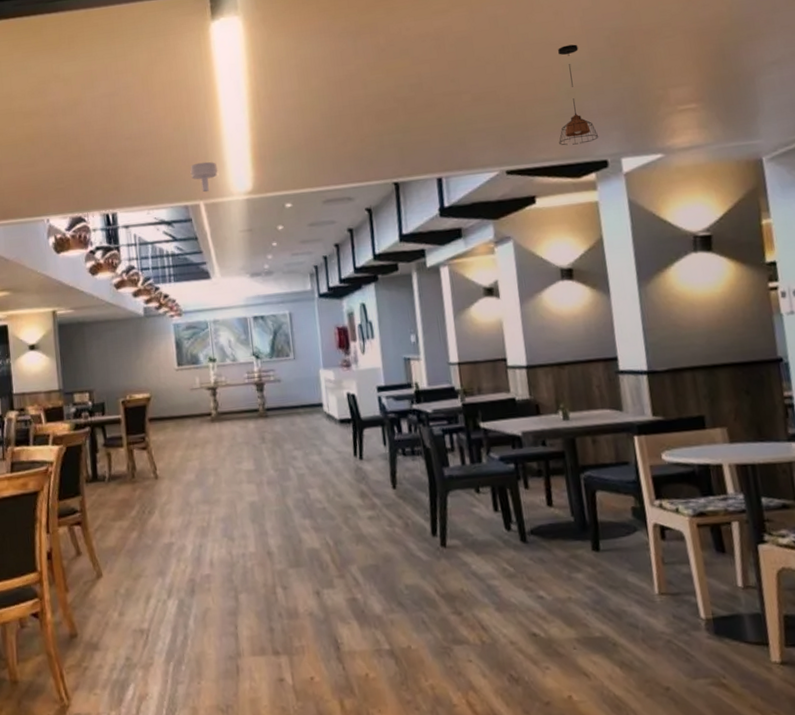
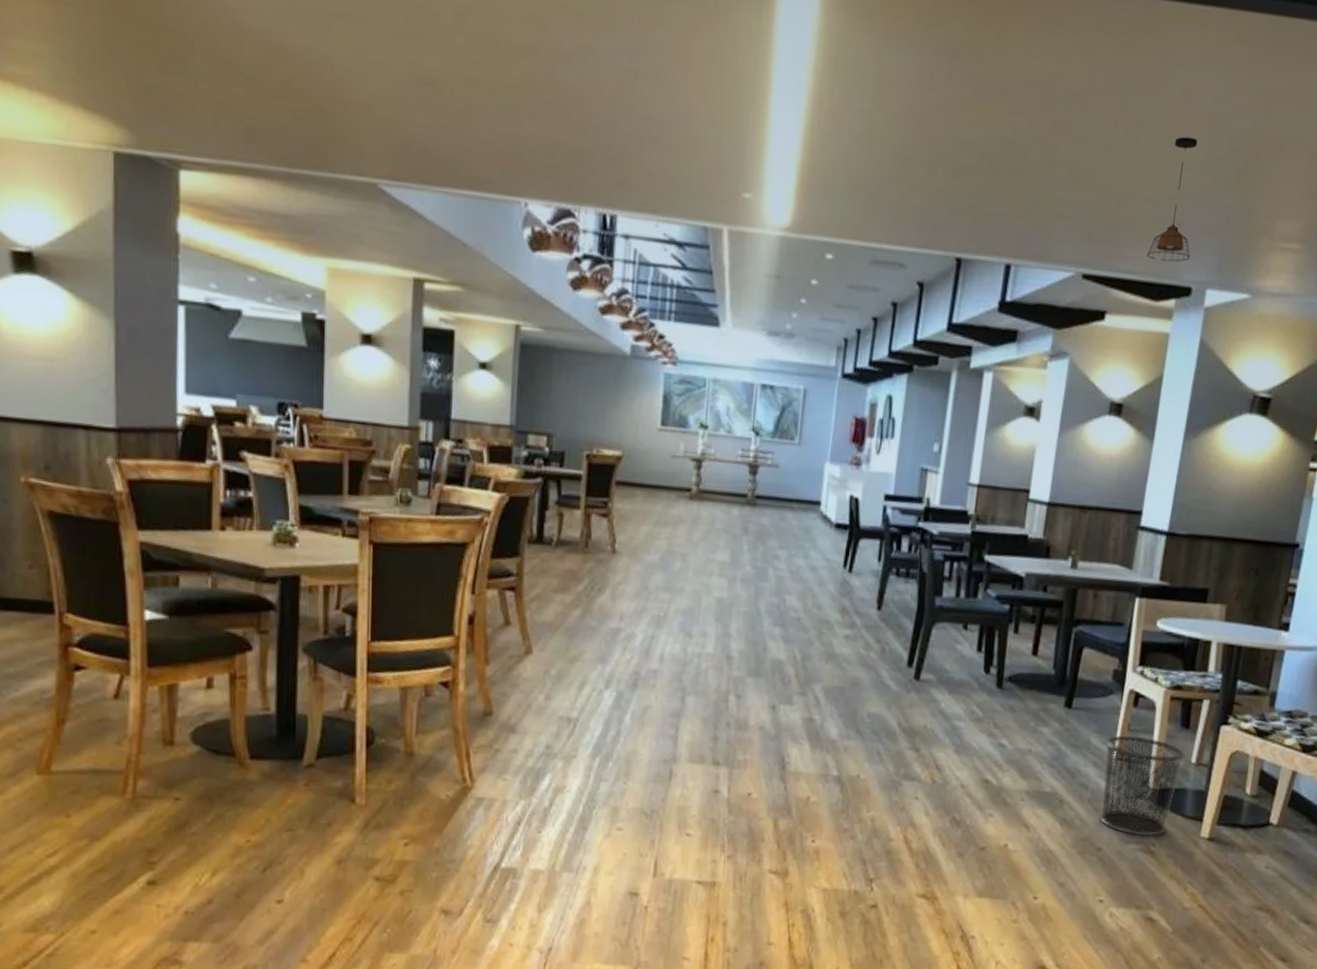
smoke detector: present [190,161,218,193] -> none [718,174,753,216]
waste bin: none [642,568,733,669] -> present [1099,735,1185,837]

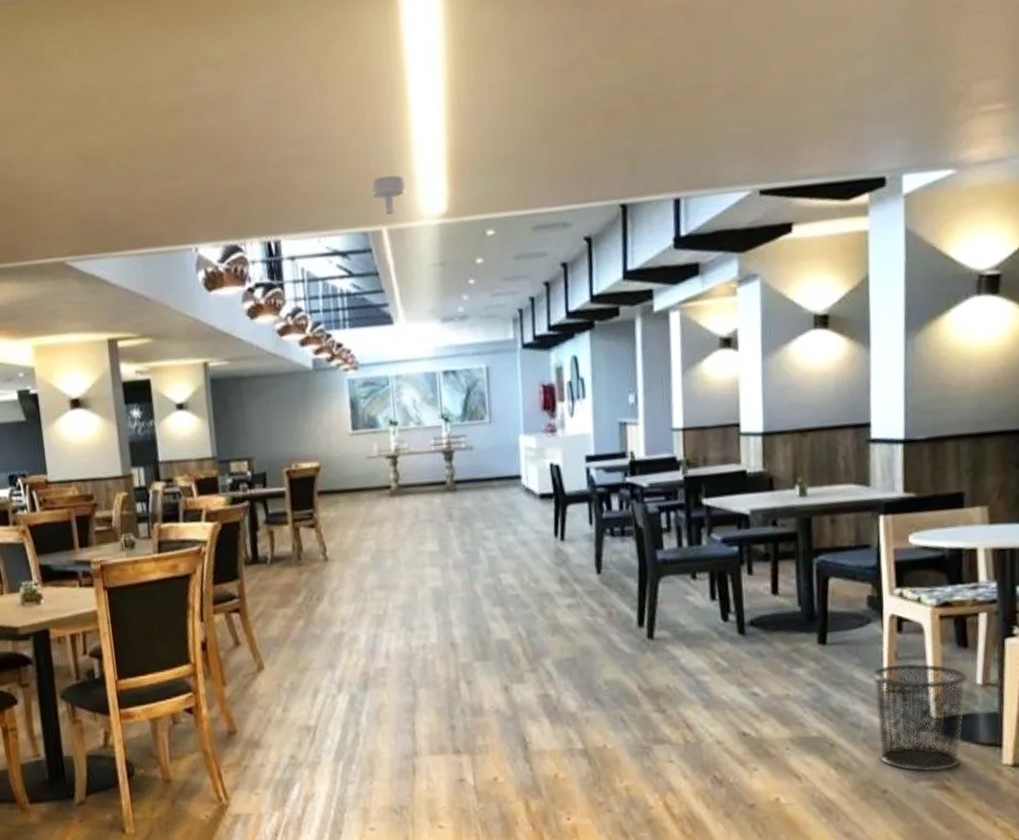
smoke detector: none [718,174,753,216] -> present [371,175,405,215]
pendant light: present [1147,136,1198,262] -> none [828,21,878,158]

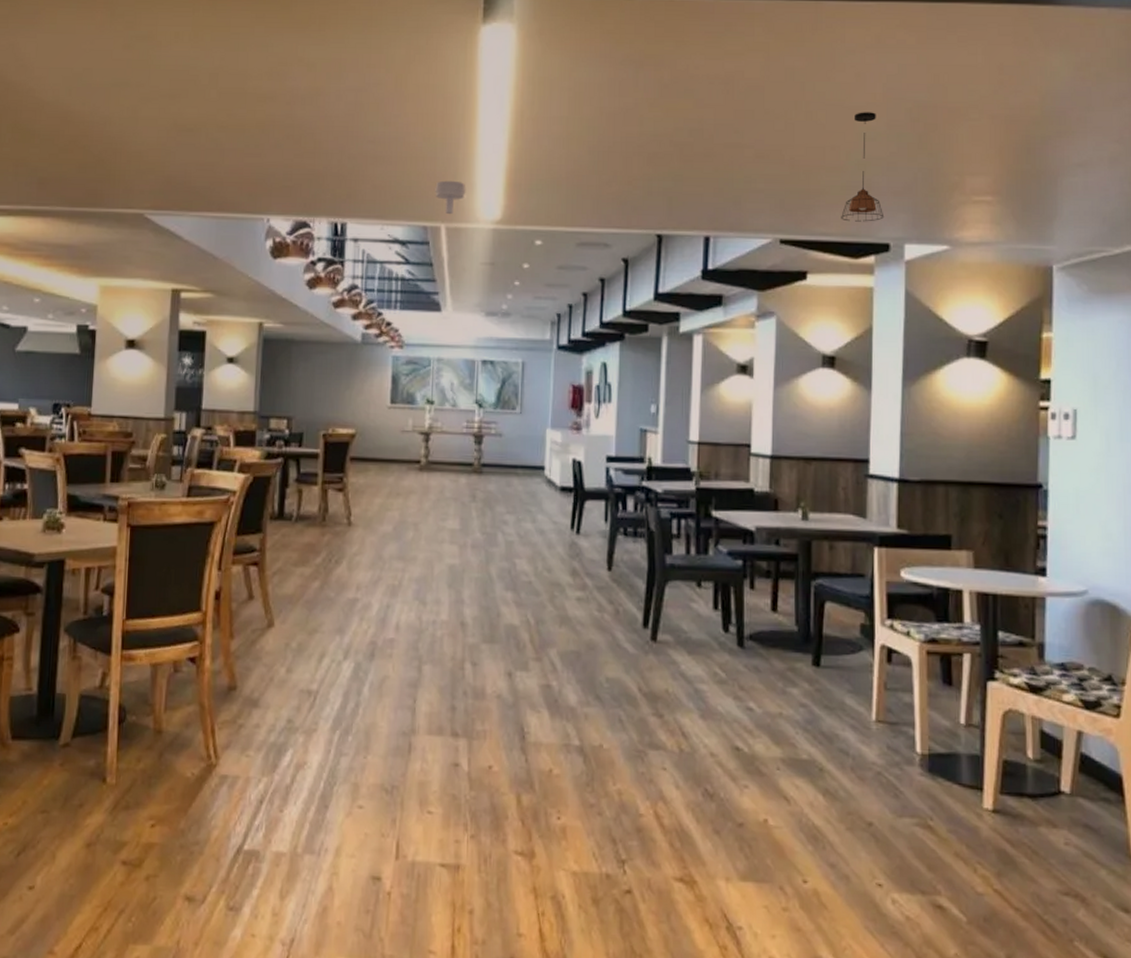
pendant light: none [828,21,878,158] -> present [841,112,885,222]
waste bin: present [871,663,968,771] -> none [861,695,952,809]

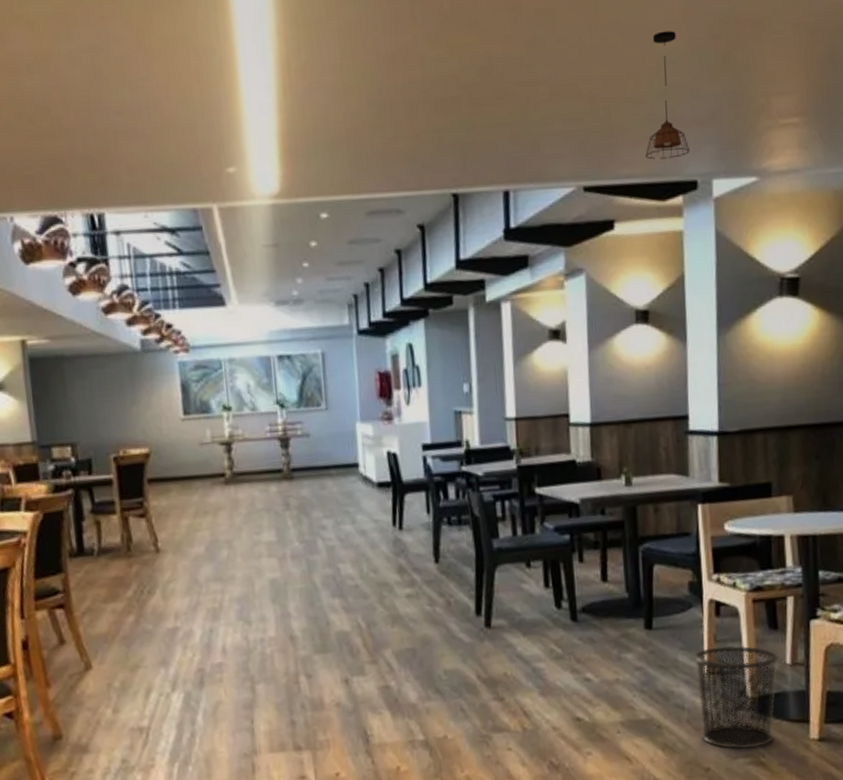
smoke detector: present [435,180,466,215] -> none [200,151,236,193]
waste bin: none [861,695,952,809] -> present [693,645,779,749]

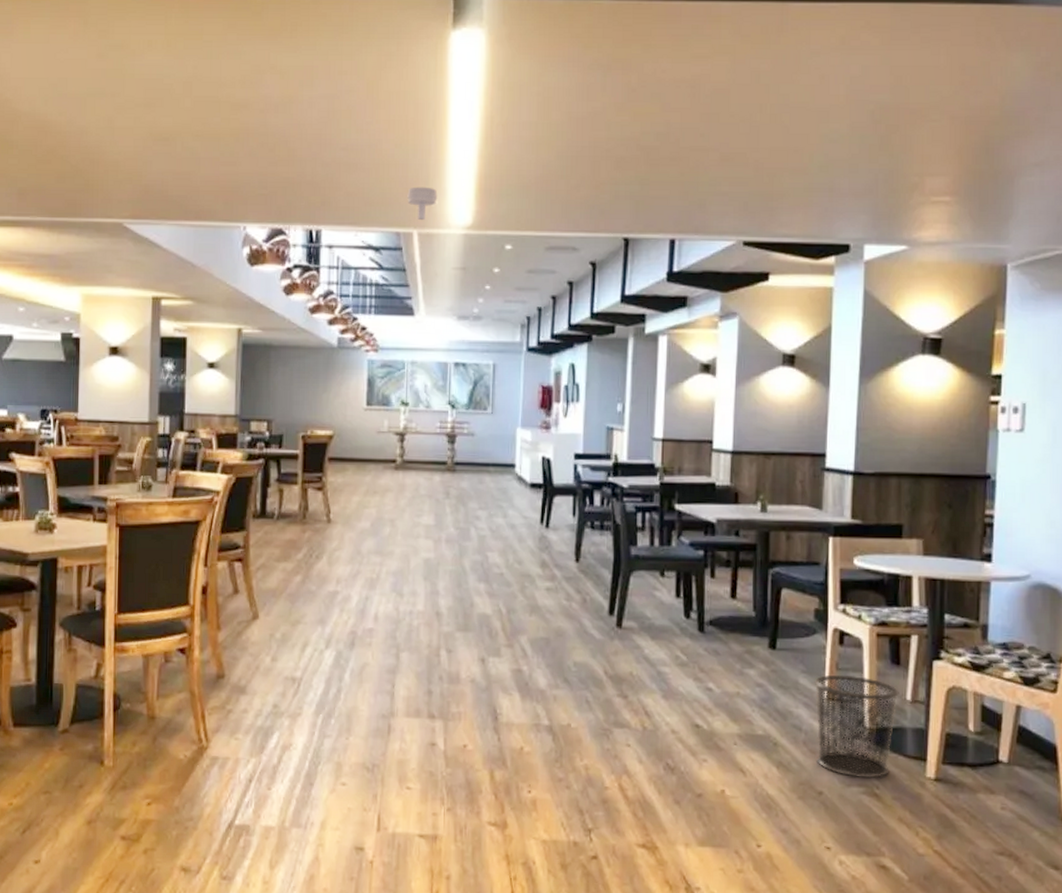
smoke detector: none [200,151,236,193] -> present [407,187,438,221]
pendant light: present [645,31,691,160] -> none [803,114,845,223]

